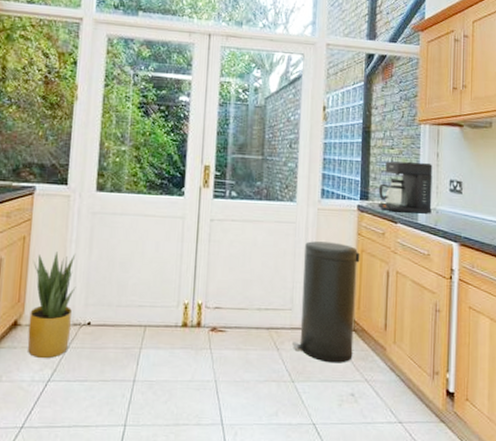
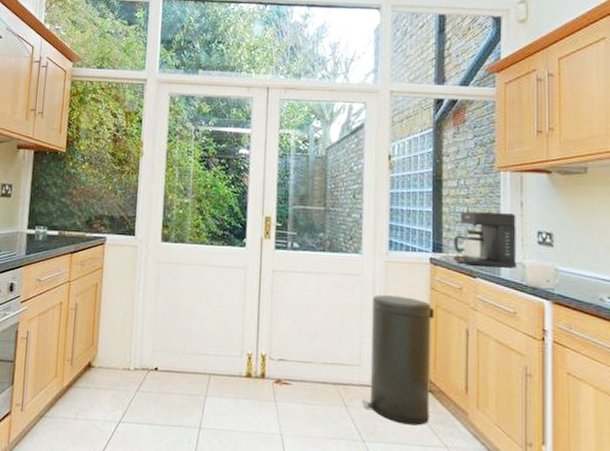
planter: present [27,251,76,358] -> none [100,298,144,400]
mug: none [438,208,468,233] -> present [524,262,562,290]

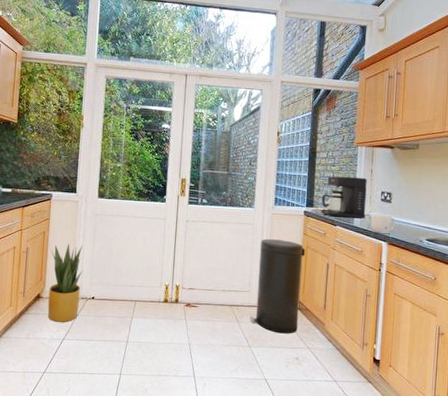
planter: none [100,298,144,400] -> present [47,243,83,323]

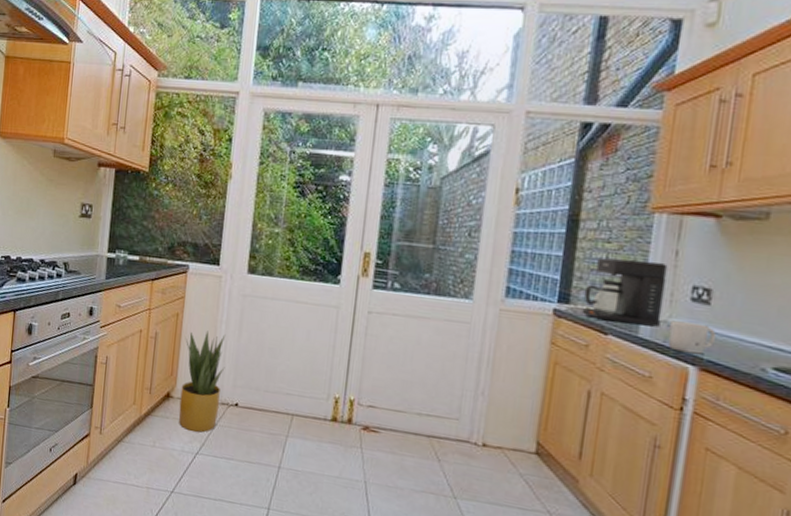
pedal bin: present [249,239,306,334] -> none [456,345,553,488]

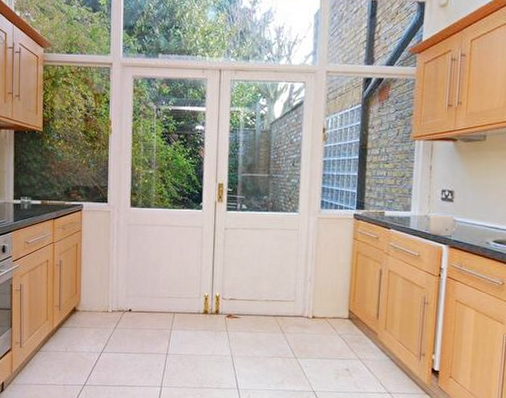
planter: present [178,331,226,433] -> none [84,255,119,335]
coffee maker: present [581,258,668,327] -> none [372,175,426,220]

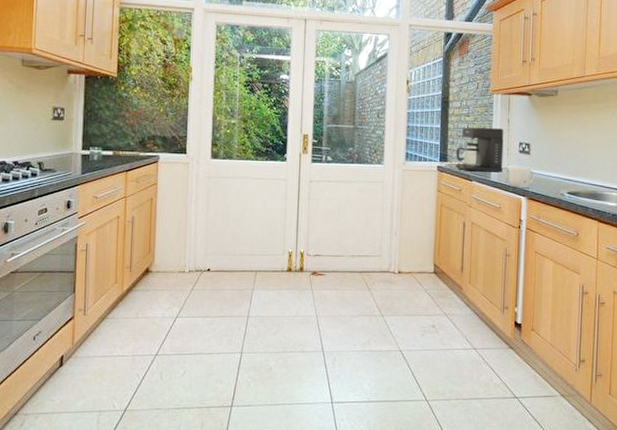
coffee maker: none [372,175,426,220] -> present [455,127,504,173]

